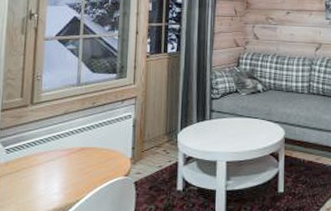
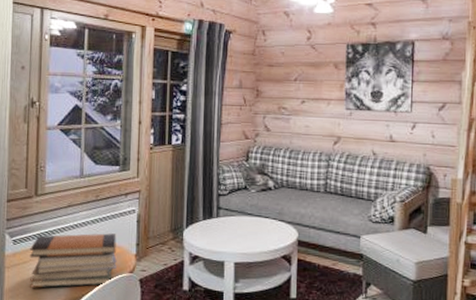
book stack: none [22,139,112,196] -> present [30,233,117,288]

